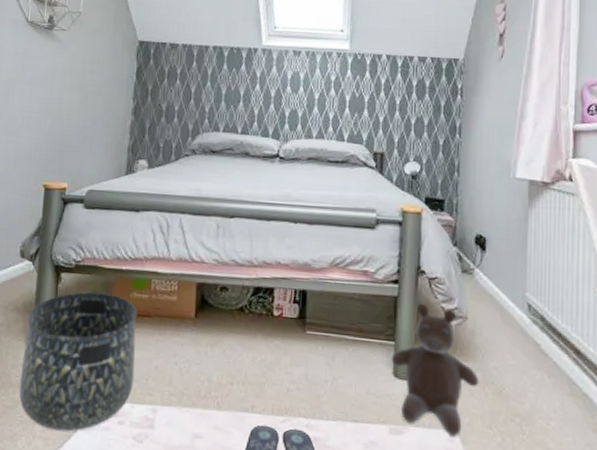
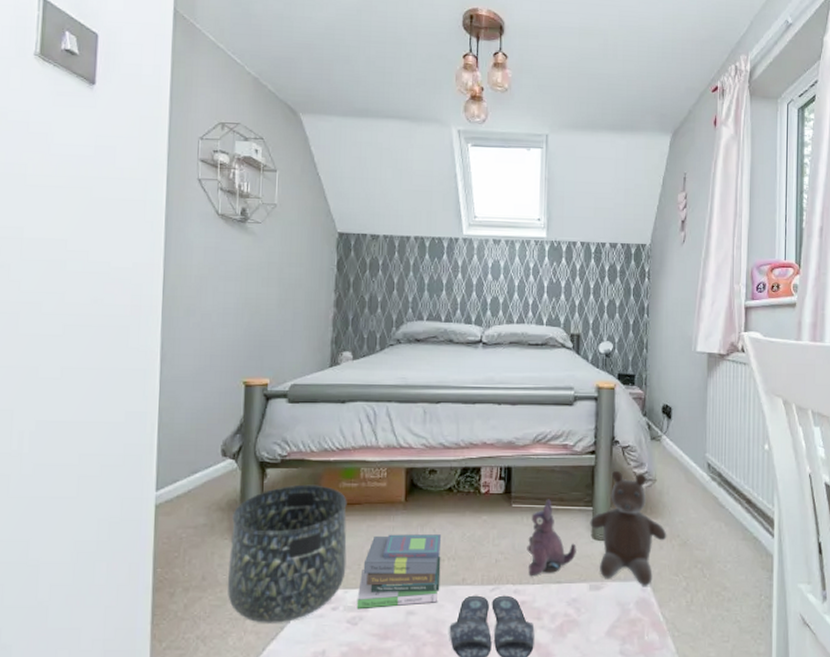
books: none [142,350,232,430] -> present [356,534,442,610]
plush toy: none [321,328,376,411] -> present [527,499,576,576]

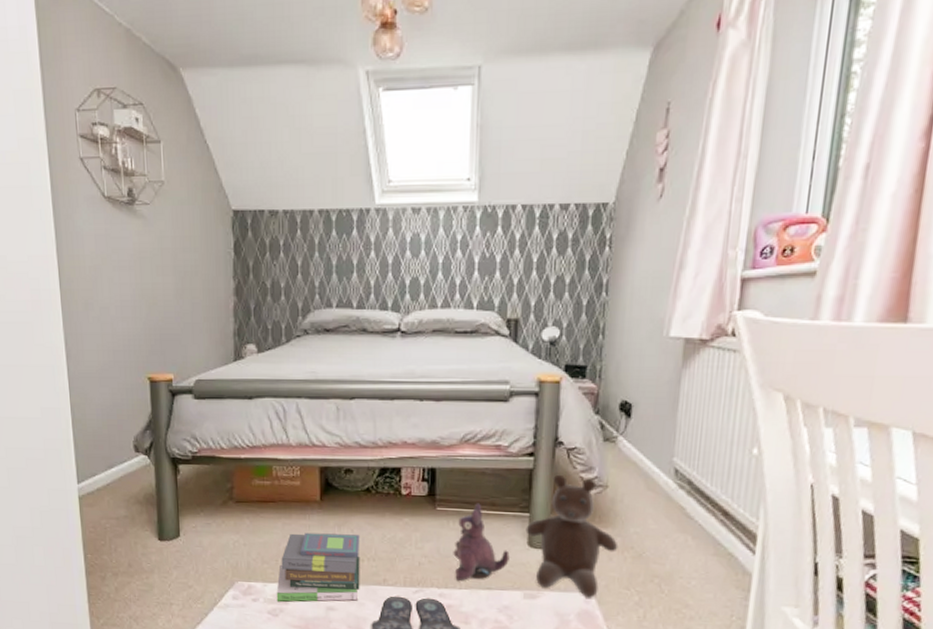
basket: present [227,484,347,623] -> none [150,481,264,610]

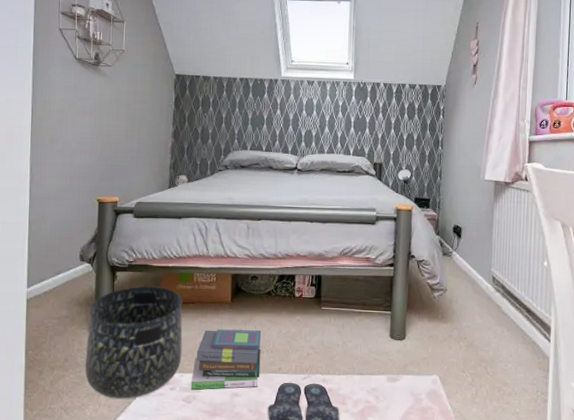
basket: none [150,481,264,610] -> present [85,286,183,399]
plush toy: present [453,503,510,581] -> none [334,303,377,368]
teddy bear: present [525,474,619,598] -> none [388,280,456,380]

